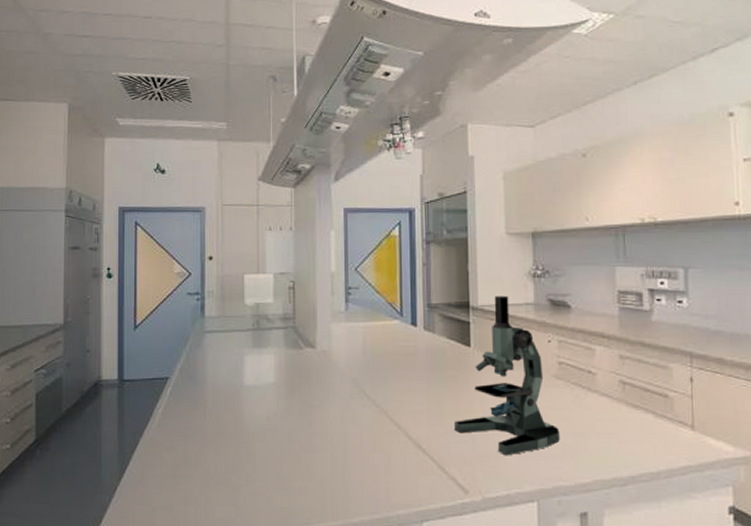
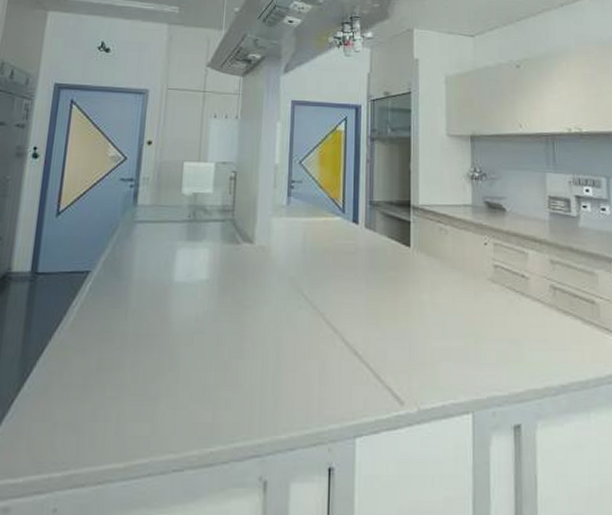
microscope: present [453,295,560,456] -> none [391,196,495,363]

